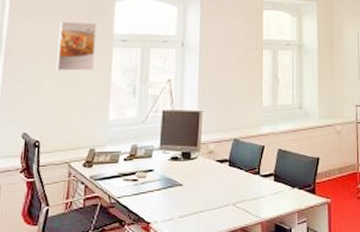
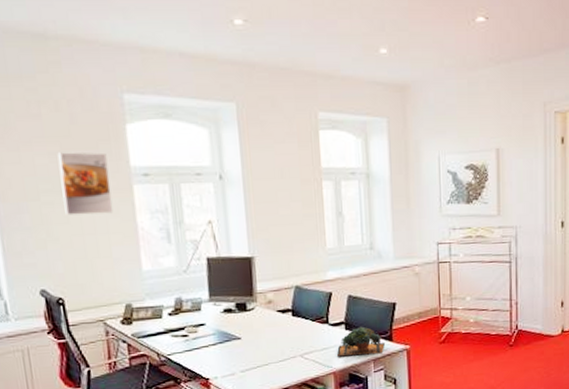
succulent plant: none [264,178,309,207] -> present [336,326,386,357]

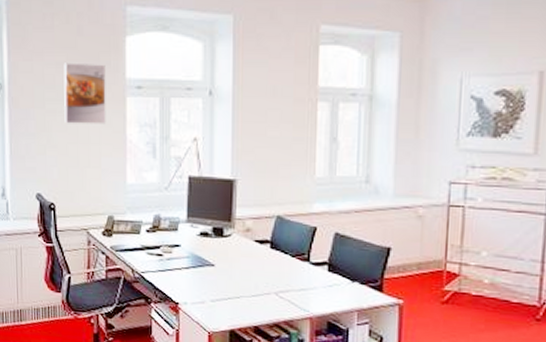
succulent plant: present [336,326,386,357] -> none [315,270,374,305]

